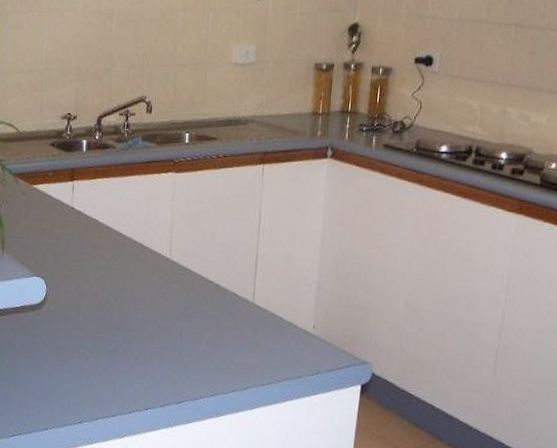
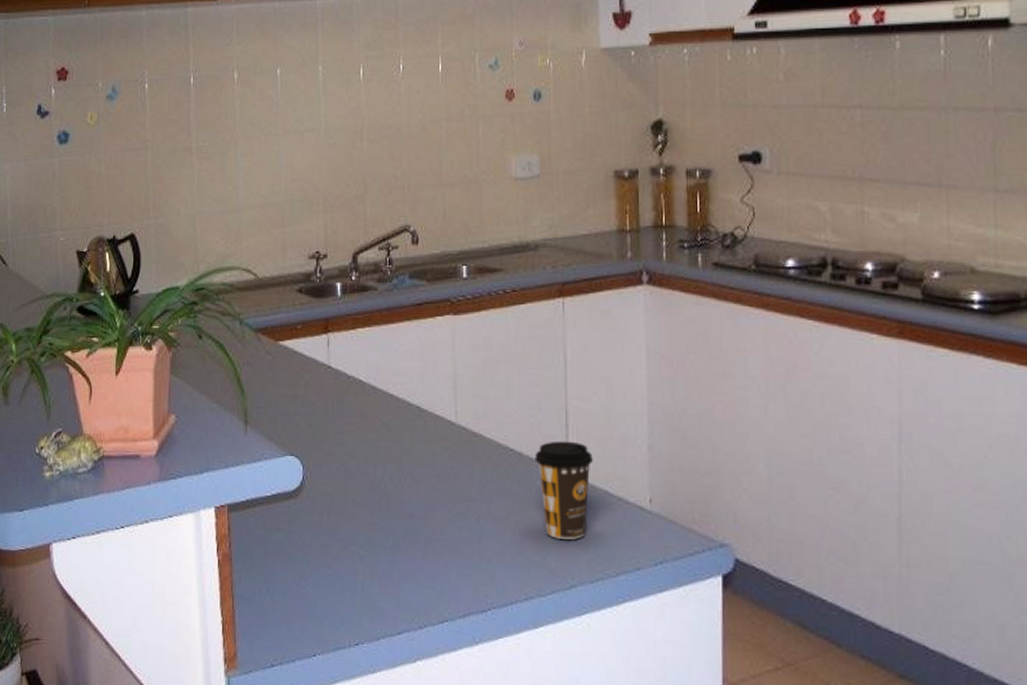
coffee cup: none [228,277,274,353] -> present [534,440,593,539]

